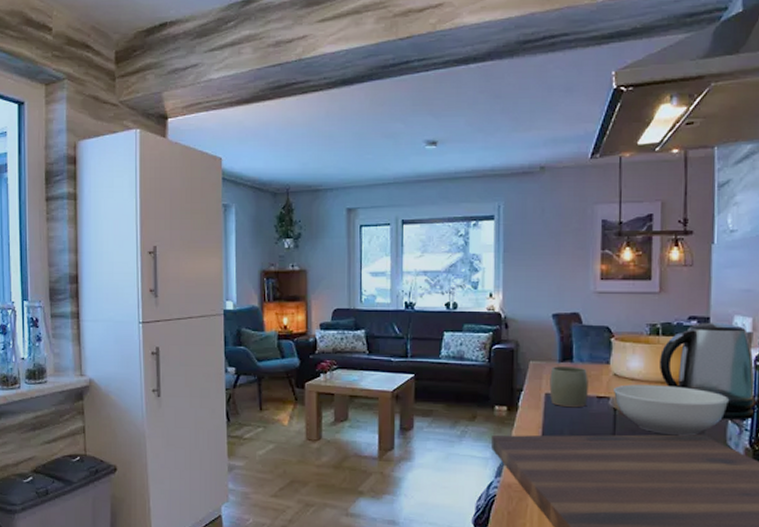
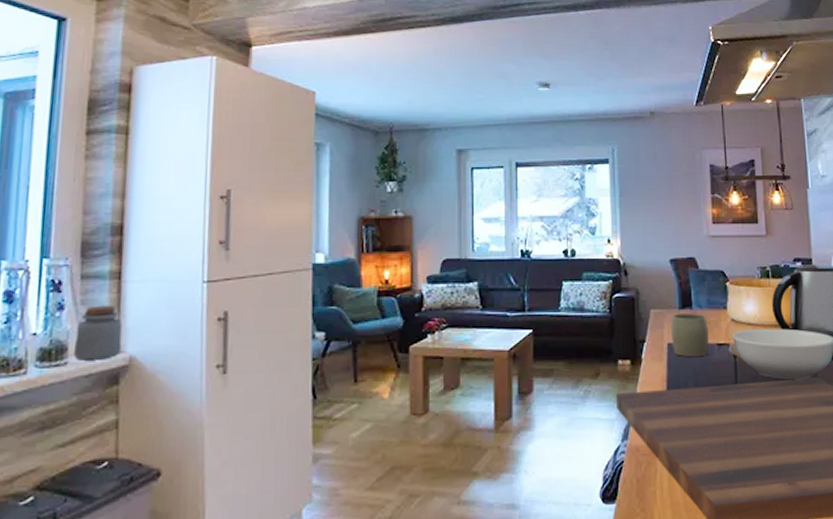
jar: none [50,338,83,381] -> present [73,305,122,361]

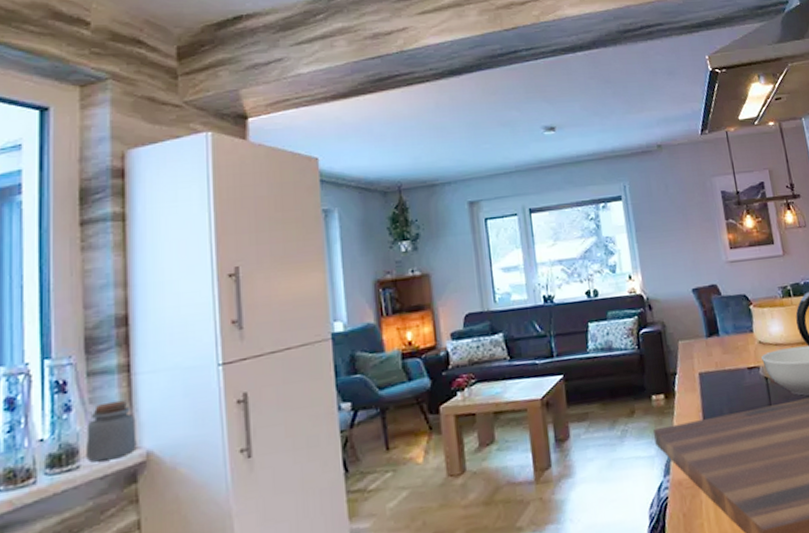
mug: present [671,313,710,358] -> none [700,340,740,385]

